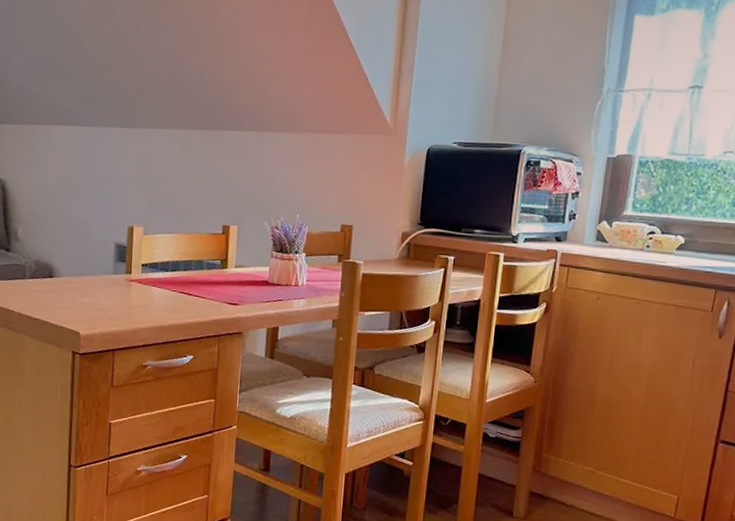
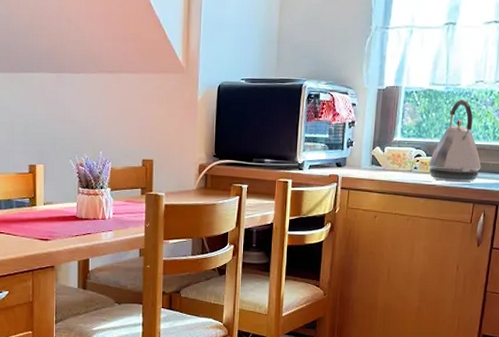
kettle: none [663,171,727,265] -> present [428,99,481,182]

